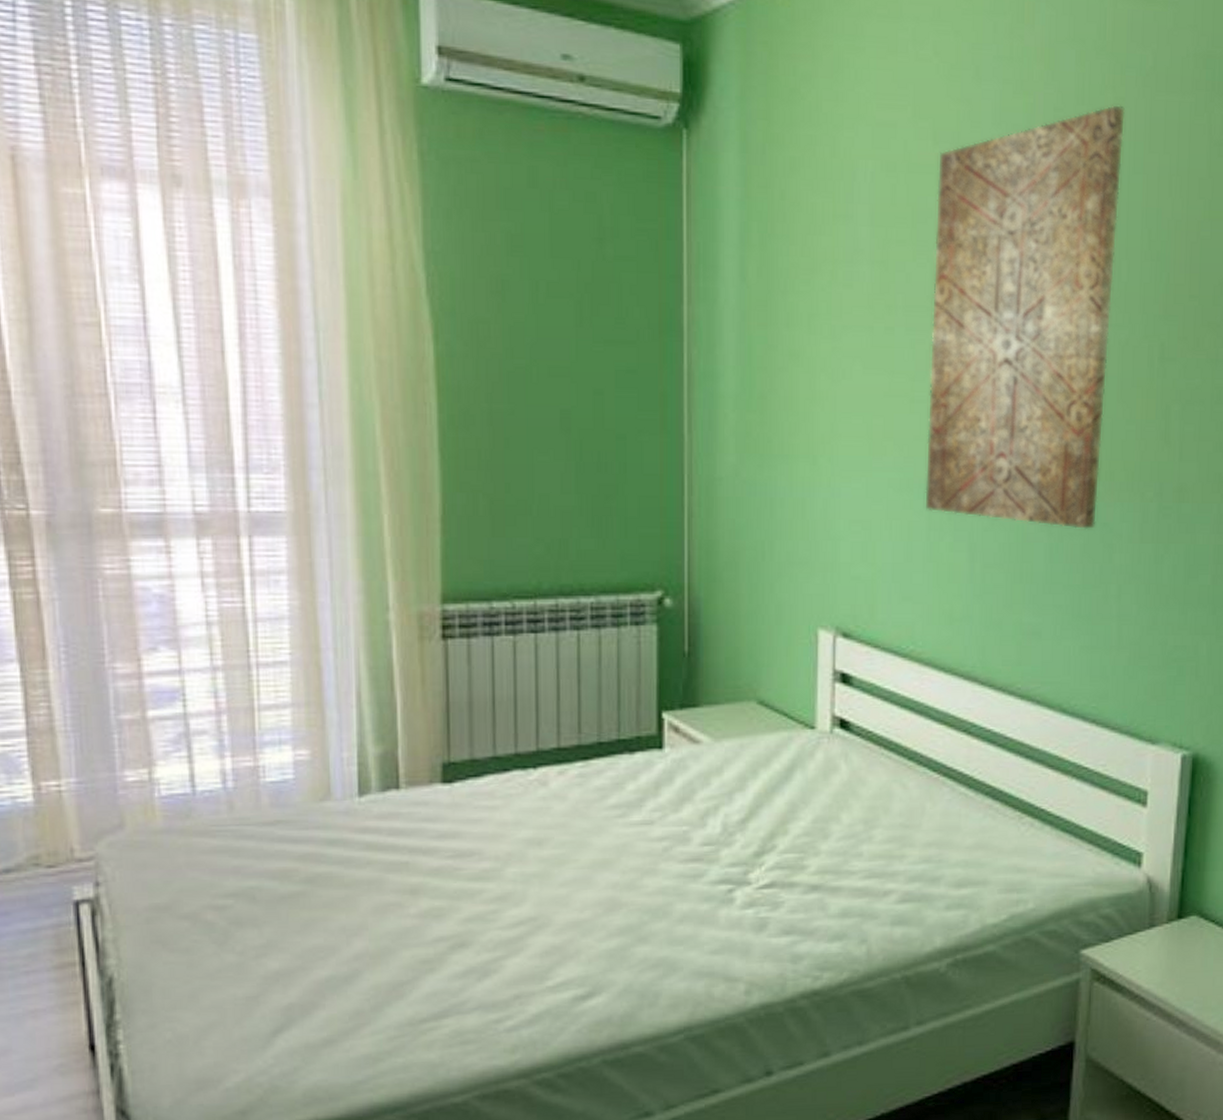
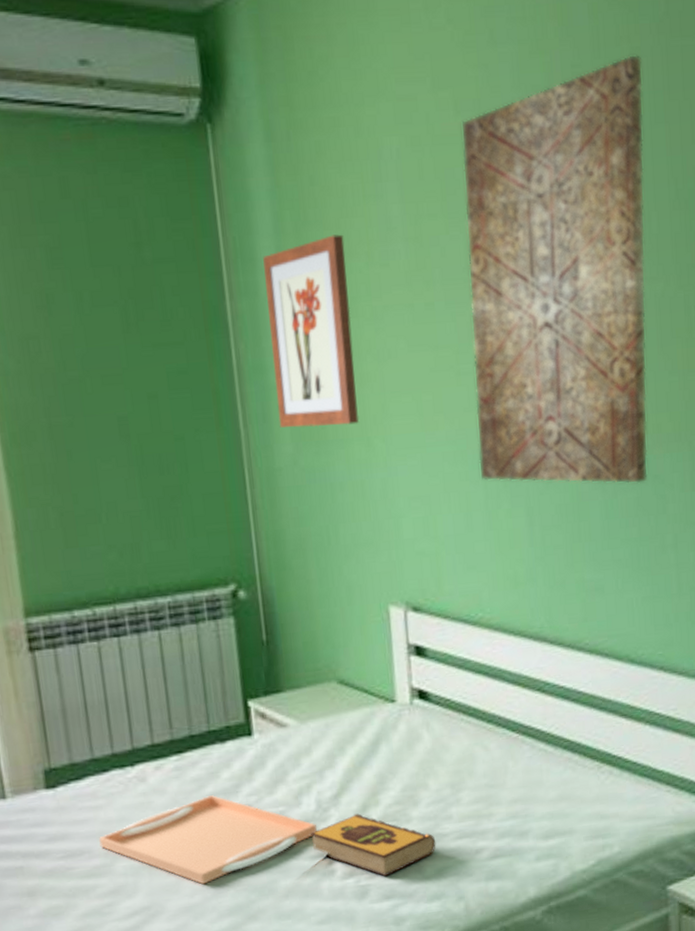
serving tray: none [490,807,720,900] -> present [98,795,317,885]
hardback book: none [713,841,843,911] -> present [311,813,436,877]
wall art: none [724,250,809,441] -> present [263,234,360,428]

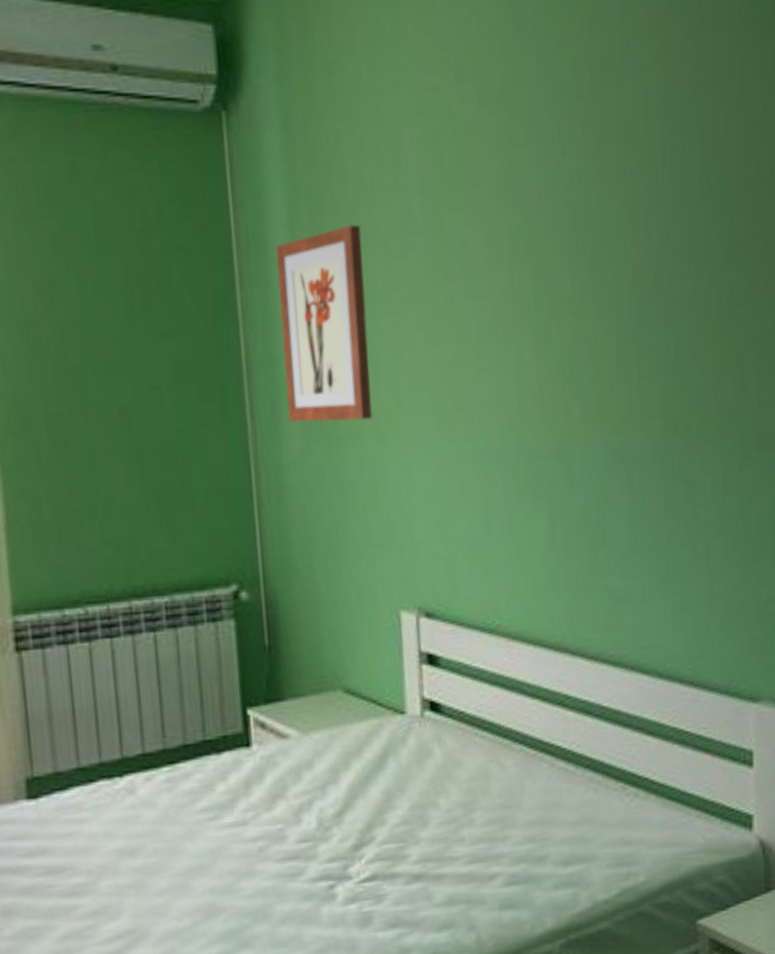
serving tray: present [98,795,317,885] -> none [81,810,317,907]
hardback book: present [311,813,436,877] -> none [311,833,446,903]
wall art: present [461,55,648,484] -> none [484,49,678,488]

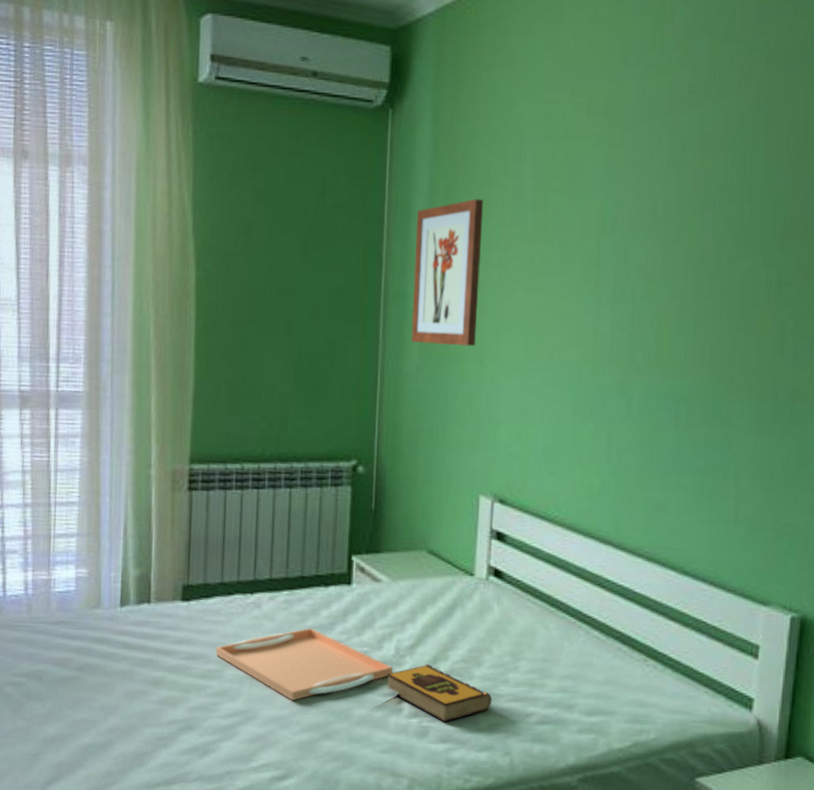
serving tray: none [81,810,317,907] -> present [215,628,392,701]
hardback book: none [311,833,446,903] -> present [387,664,492,722]

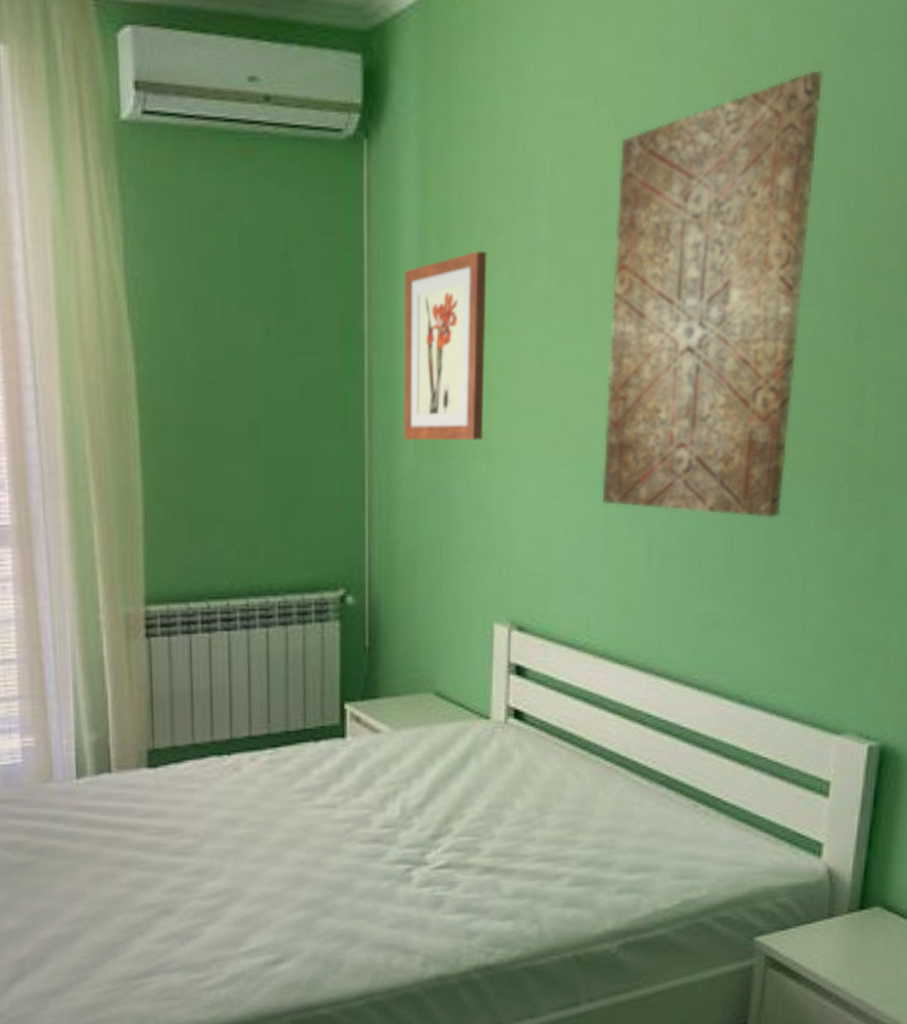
serving tray: present [215,628,392,701] -> none [190,791,398,875]
hardback book: present [387,664,492,722] -> none [392,825,516,890]
wall art: none [571,80,751,424] -> present [602,70,824,519]

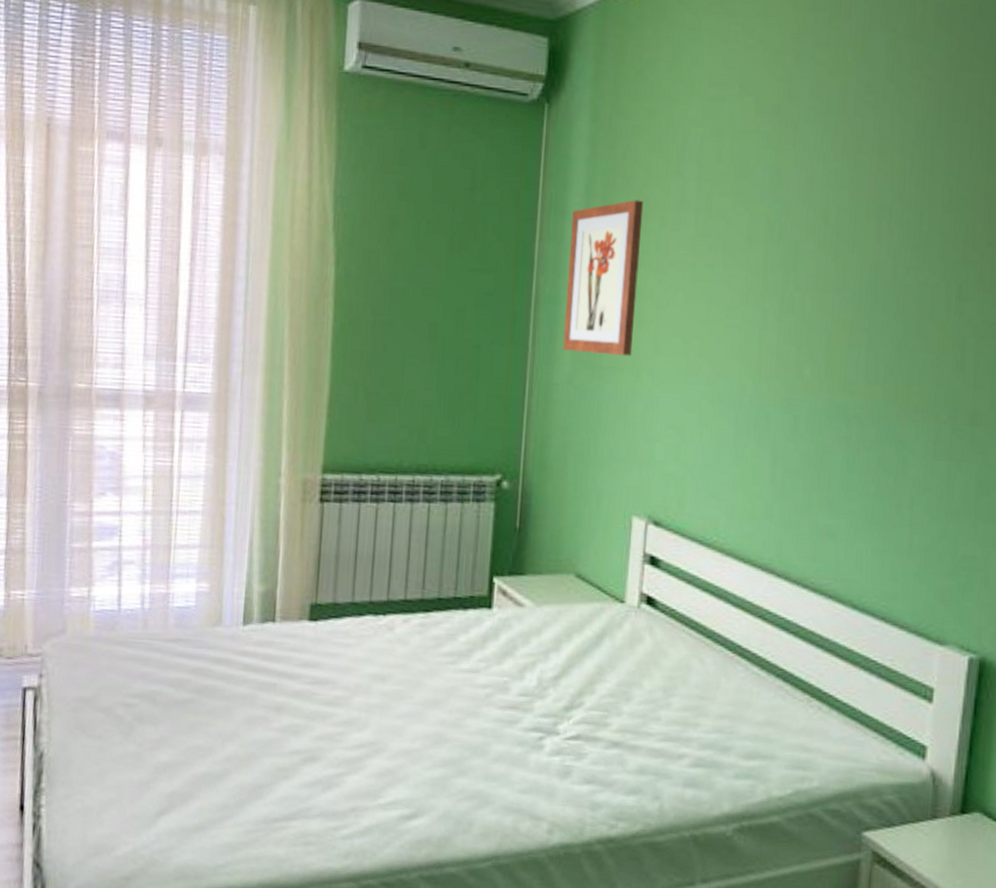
wall art: present [602,70,824,519] -> none [734,82,932,446]

